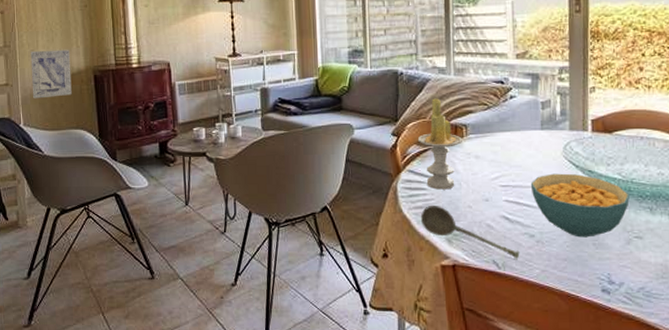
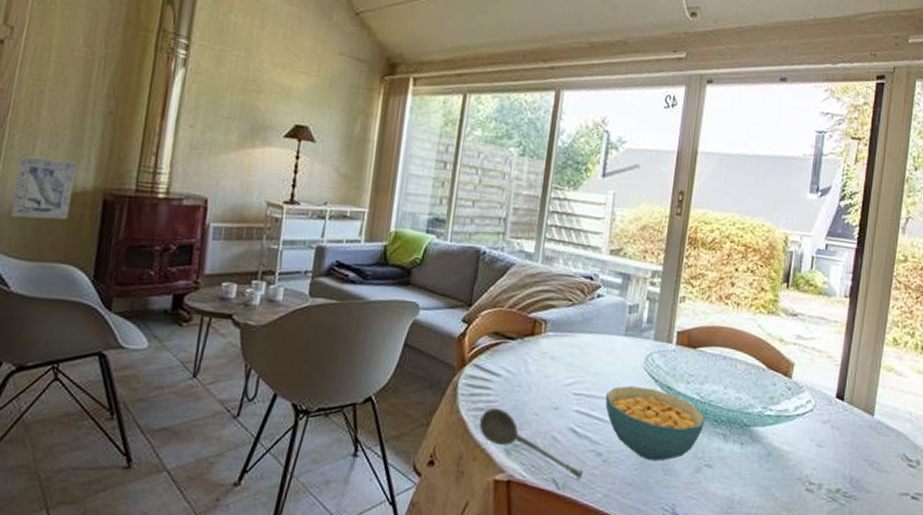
candle: present [417,98,462,190] -> none [490,286,540,392]

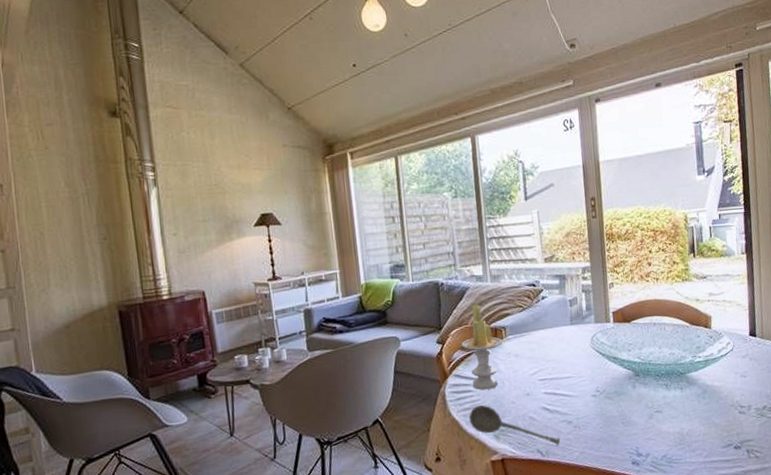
wall art: present [11,156,77,220] -> none [40,286,94,342]
candle: none [490,286,540,392] -> present [461,304,502,390]
cereal bowl: present [605,385,705,461] -> none [565,361,649,419]

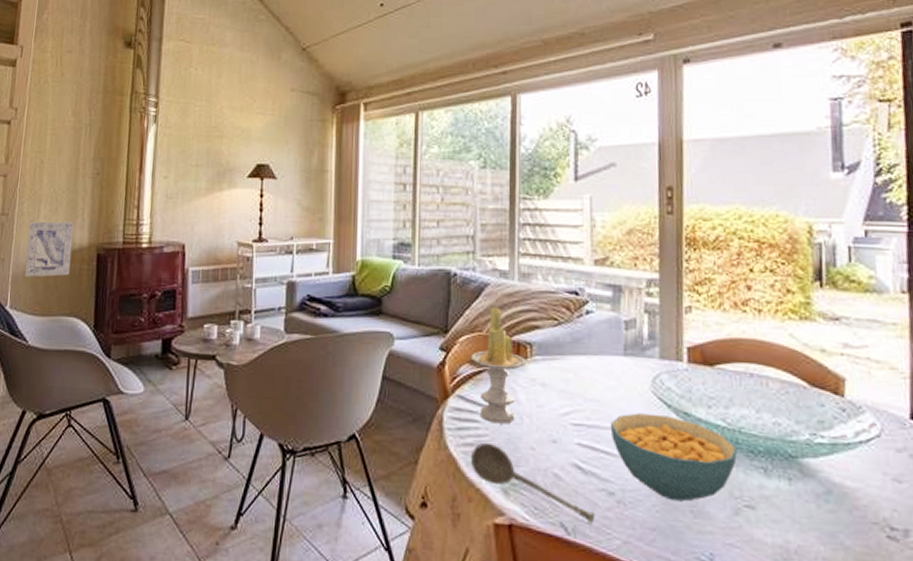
wall art: none [40,286,94,342] -> present [25,221,74,277]
cereal bowl: none [565,361,649,419] -> present [610,413,737,502]

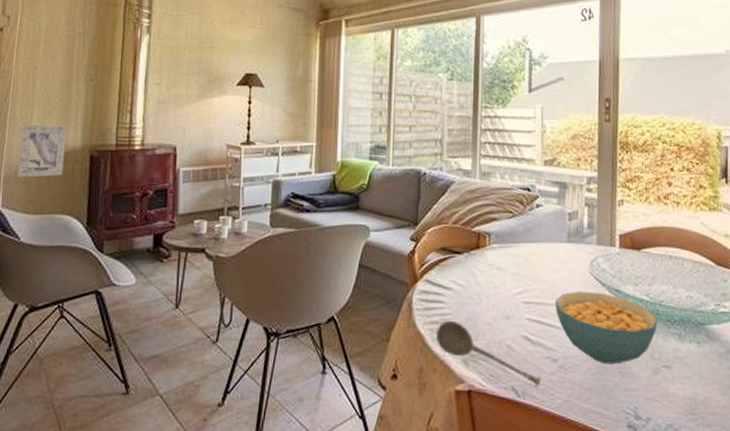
candle: present [470,307,526,424] -> none [437,202,485,304]

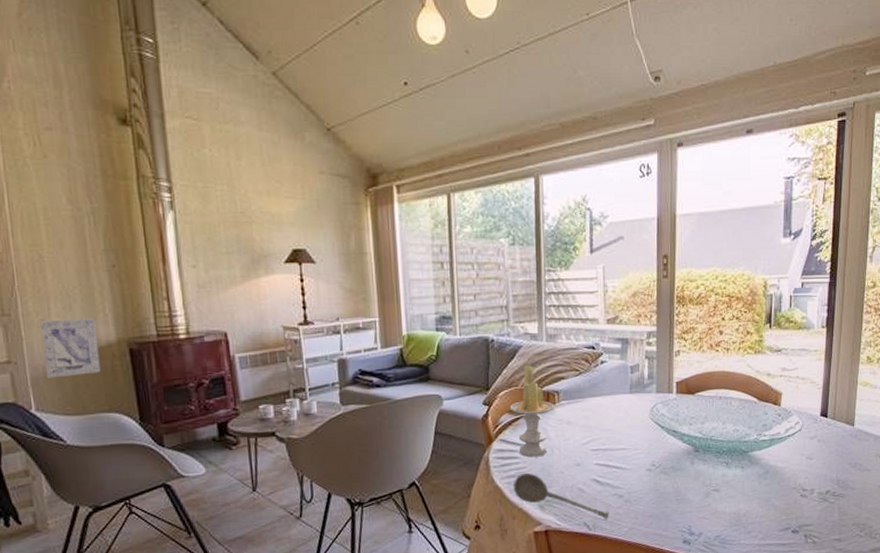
candle: none [437,202,485,304] -> present [509,365,554,458]
cereal bowl: present [555,291,658,365] -> none [619,434,709,495]

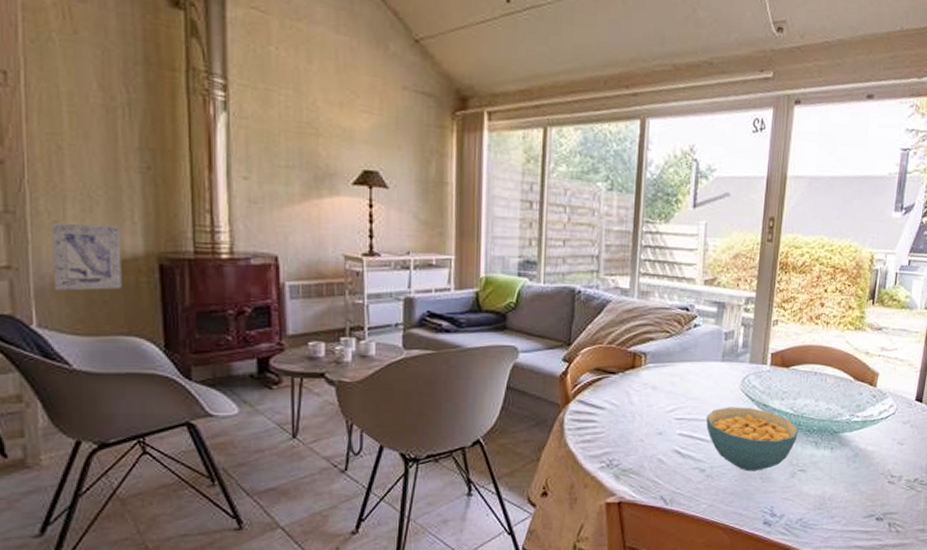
candle: present [509,365,554,458] -> none [591,322,640,422]
soupspoon: present [513,473,610,521] -> none [587,439,689,496]
cereal bowl: none [619,434,709,495] -> present [706,407,798,472]

